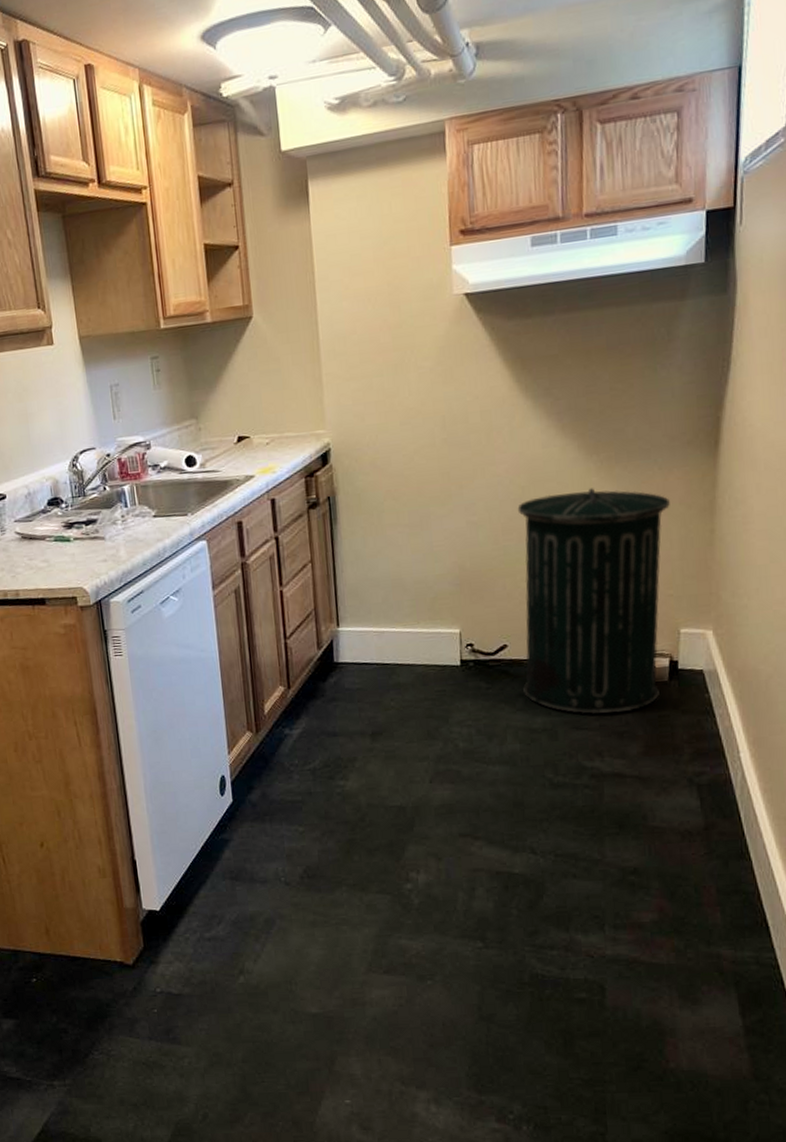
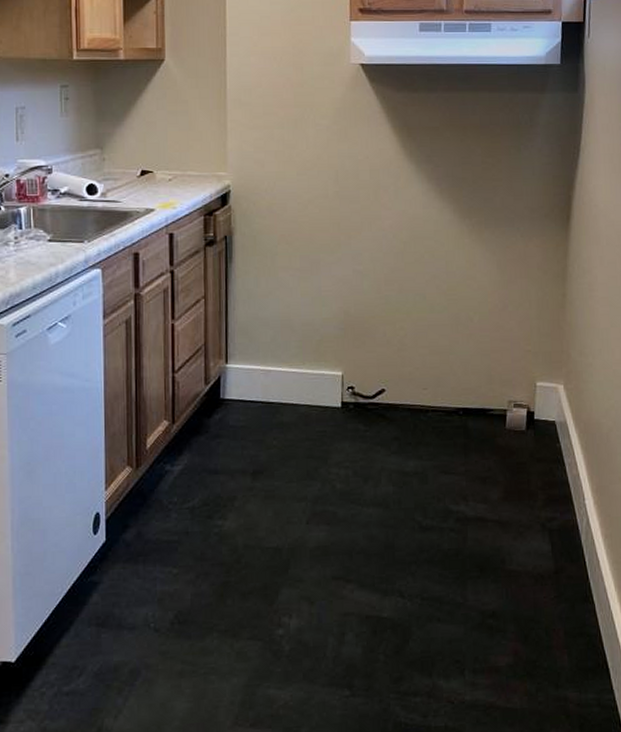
trash can: present [517,488,670,714] -> none [398,248,530,460]

